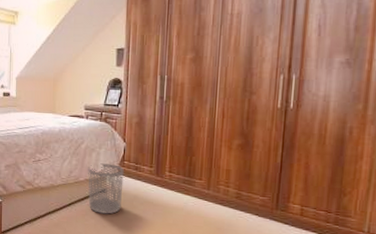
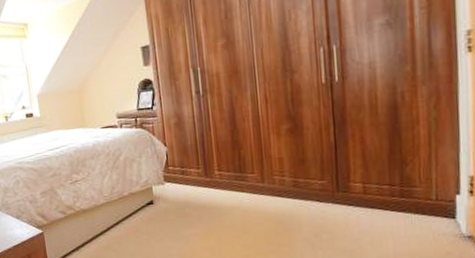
waste bin: present [88,163,124,214] -> none [131,172,173,228]

